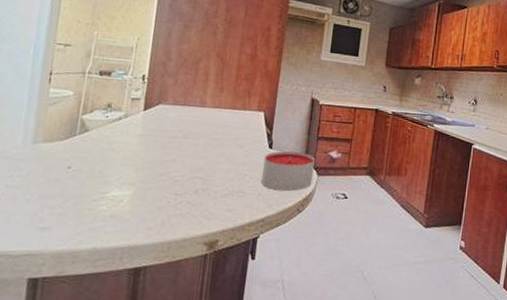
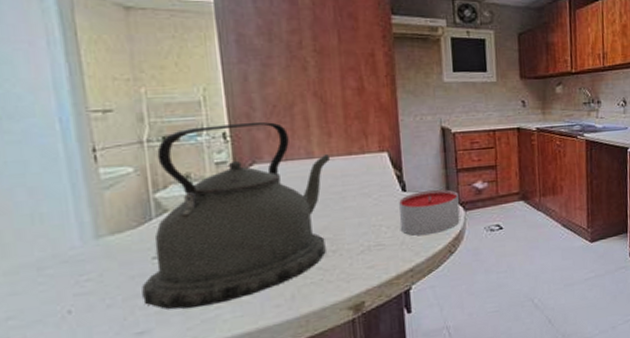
kettle: none [52,68,219,217] -> present [142,121,331,309]

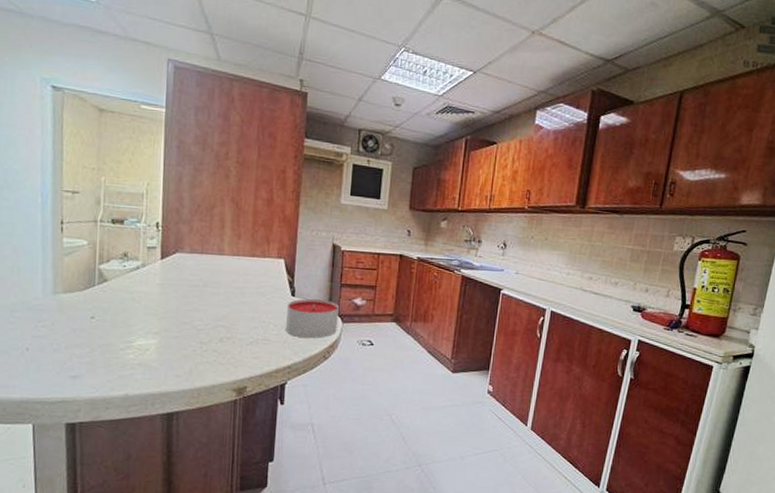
kettle: present [142,121,331,309] -> none [80,215,237,365]

